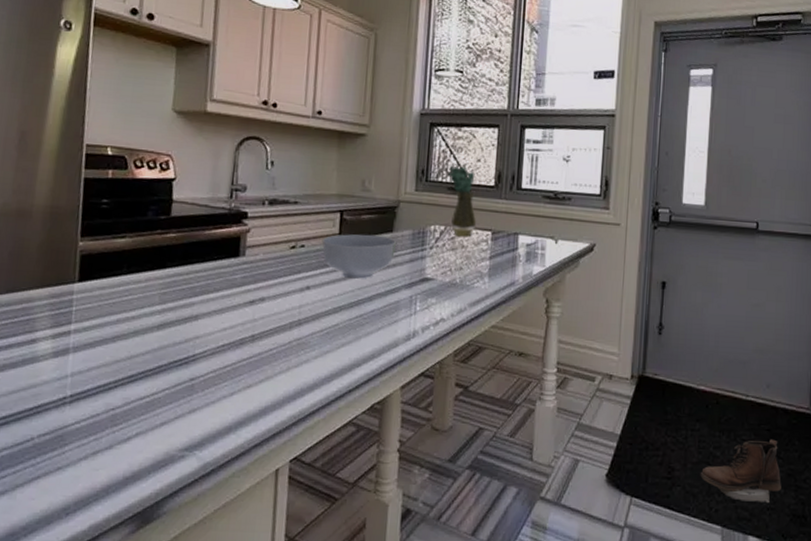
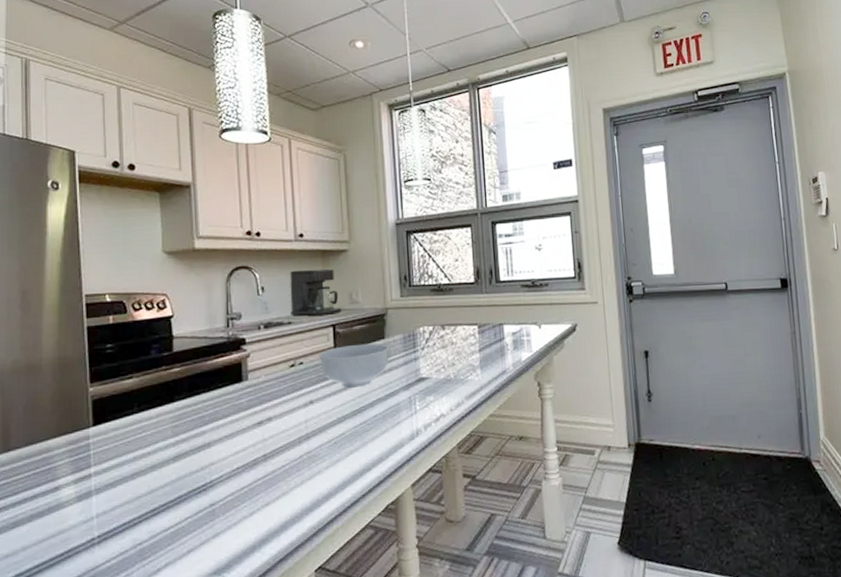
coffee maker: none [298,148,352,200] -> present [290,269,342,316]
vase: present [448,161,477,237] -> none [430,264,463,335]
boot: present [700,439,782,504] -> none [707,487,786,551]

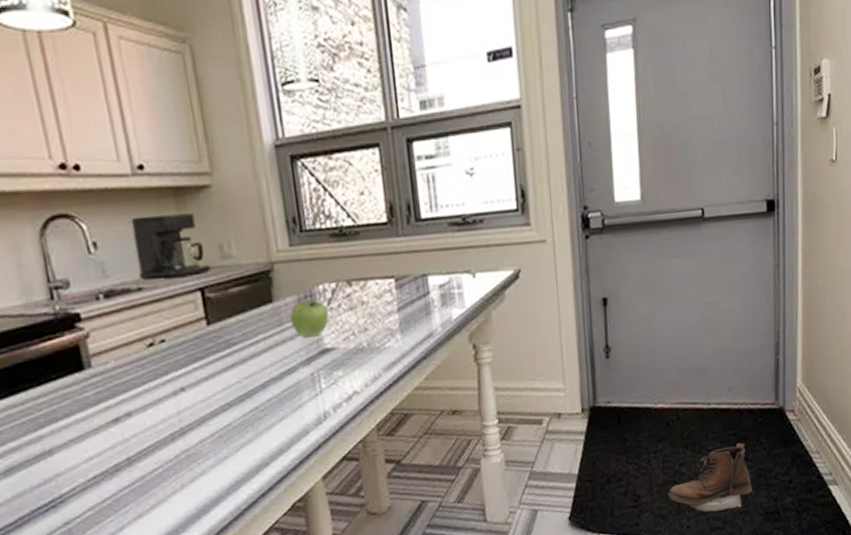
bowl: present [318,343,390,388] -> none [185,309,281,368]
fruit: none [396,338,426,368] -> present [290,299,329,338]
boot: none [707,487,786,551] -> present [667,442,752,512]

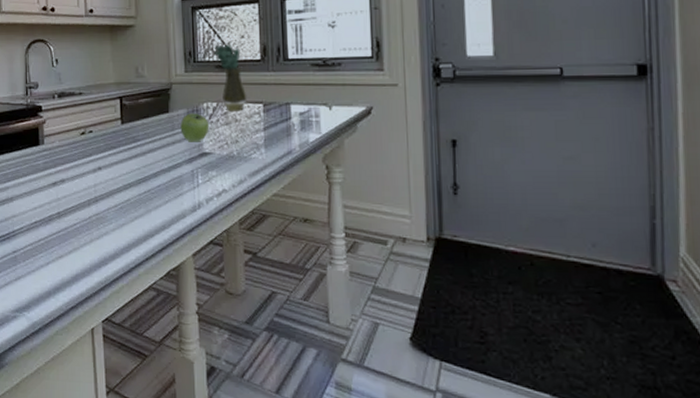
coffee maker: present [130,213,211,279] -> none [81,43,128,89]
vase: none [326,200,375,292] -> present [214,40,247,111]
boot: present [667,442,752,512] -> none [519,303,623,373]

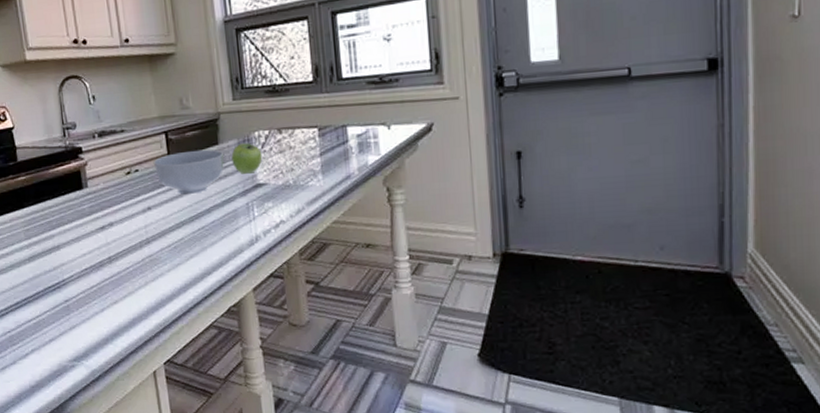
bowl: none [106,116,174,157] -> present [153,149,225,194]
vase: present [214,40,247,111] -> none [263,64,301,139]

